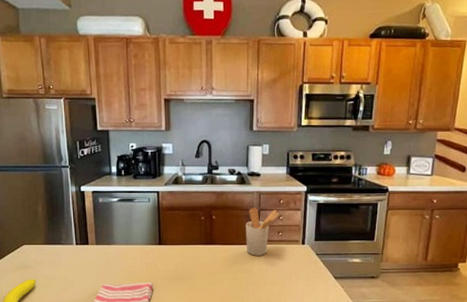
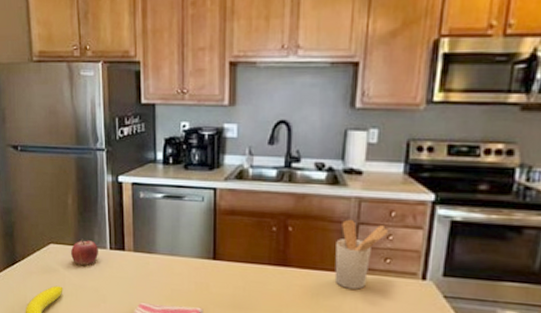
fruit: none [42,238,66,261] -> present [71,238,98,266]

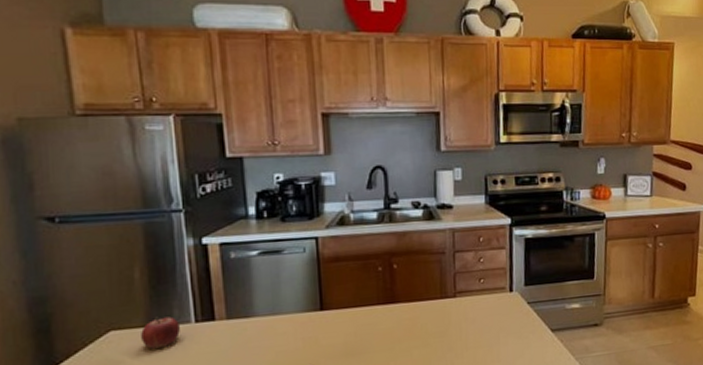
utensil holder: present [334,219,388,290] -> none [437,249,479,313]

